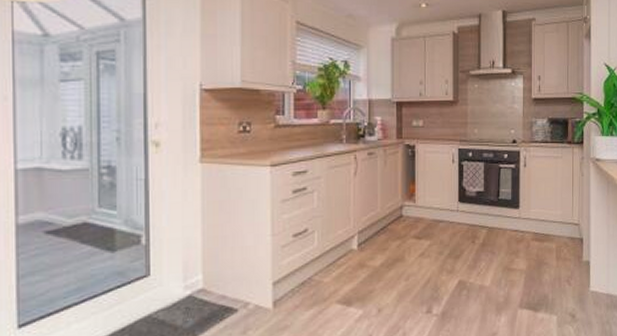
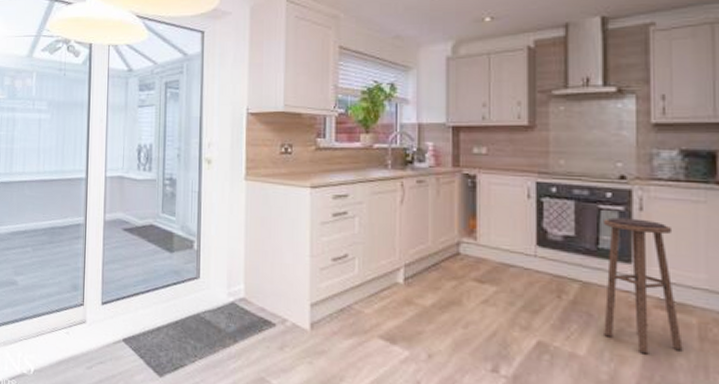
stool: none [501,173,547,277] -> present [603,217,683,355]

